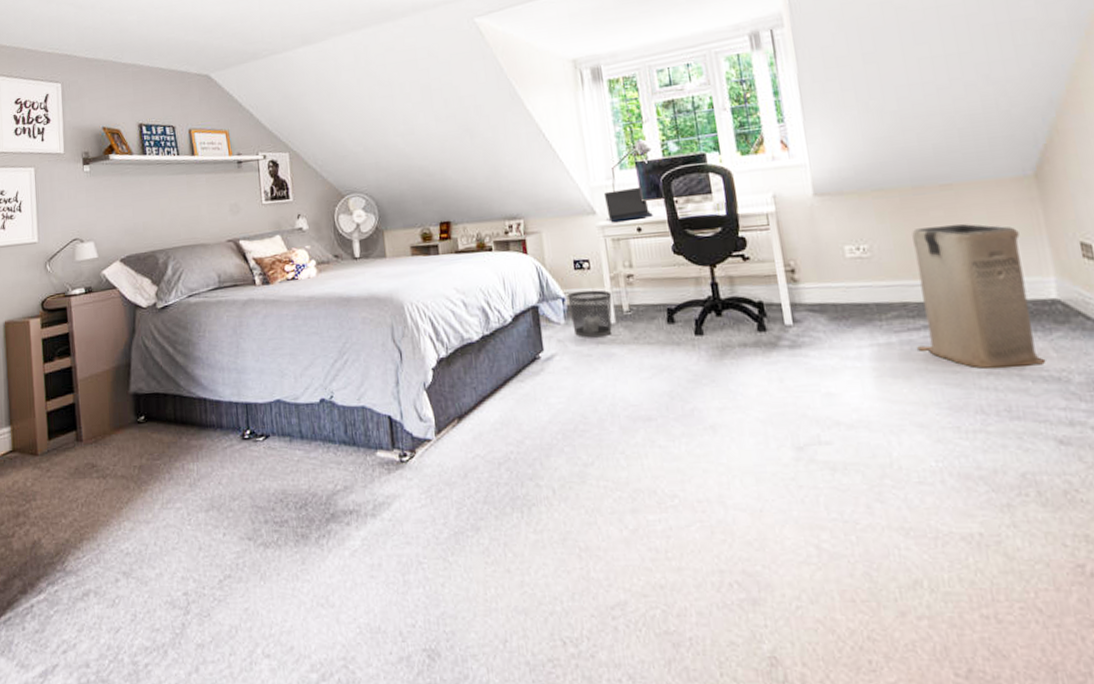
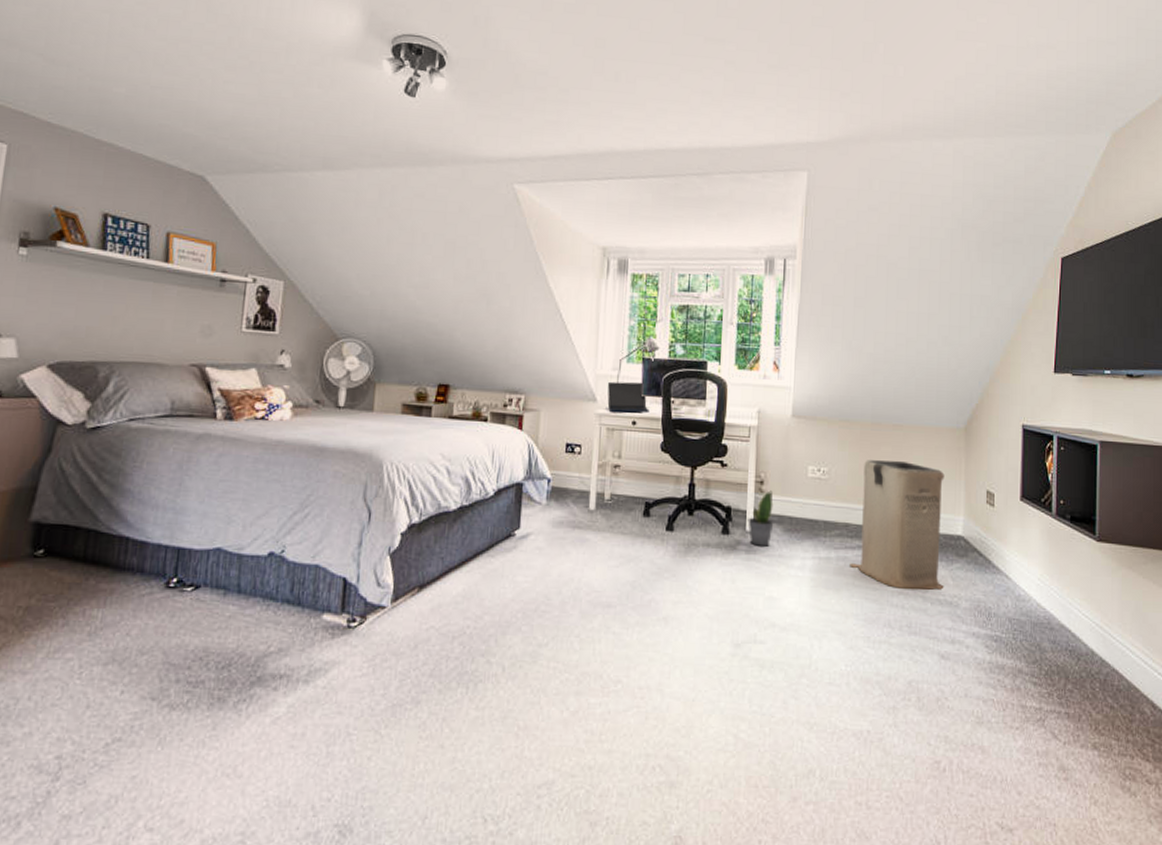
waste bin: present [567,290,612,339] -> none [553,474,597,522]
potted plant: none [784,278,816,340] -> present [748,490,774,547]

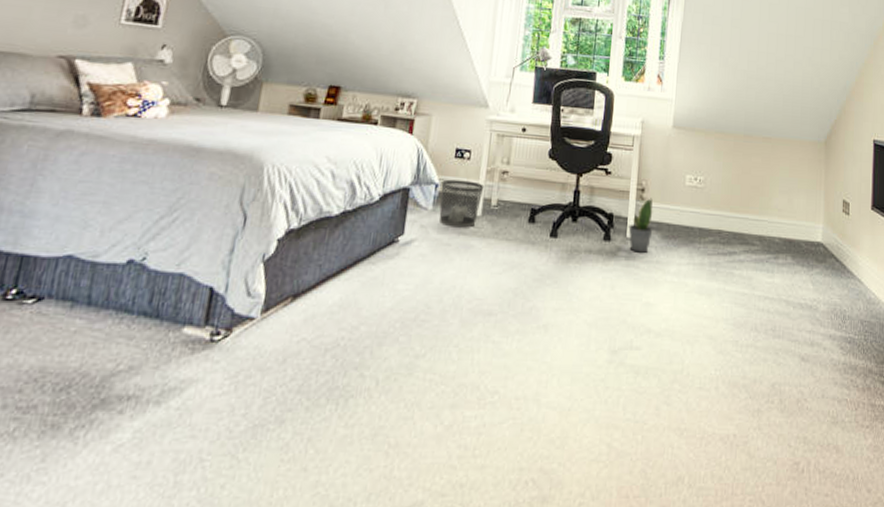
waste bin: none [553,474,597,522] -> present [439,179,485,228]
laptop: present [607,381,649,414] -> none [499,88,539,121]
laundry basket: present [850,460,945,590] -> none [721,170,807,294]

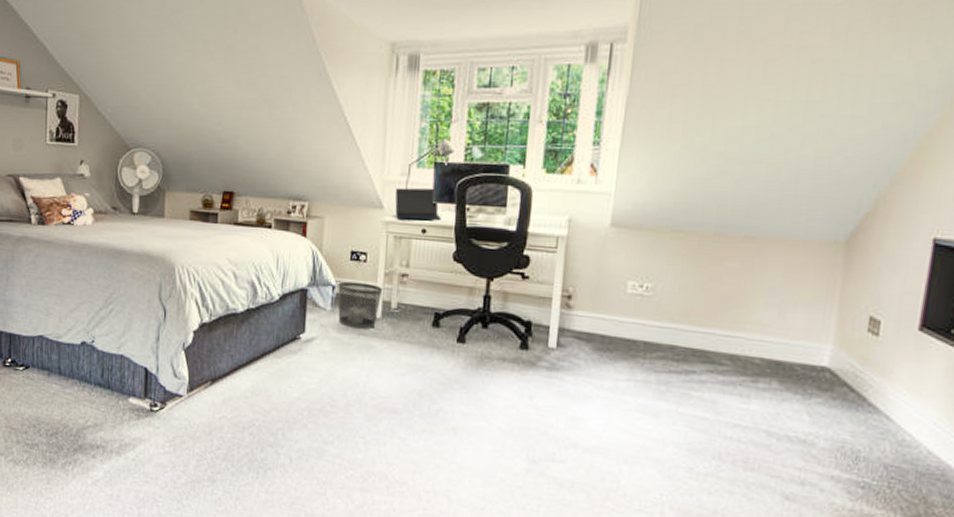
laptop: none [499,88,539,121] -> present [395,187,441,221]
potted plant: present [628,198,653,253] -> none [550,306,583,365]

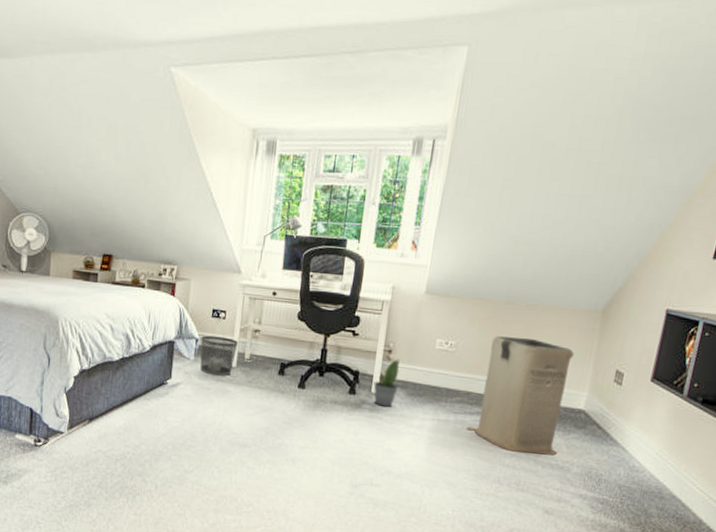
laptop: present [395,187,441,221] -> none [251,256,289,286]
potted plant: none [550,306,583,365] -> present [373,358,400,407]
laundry basket: none [673,276,811,426] -> present [467,336,574,456]

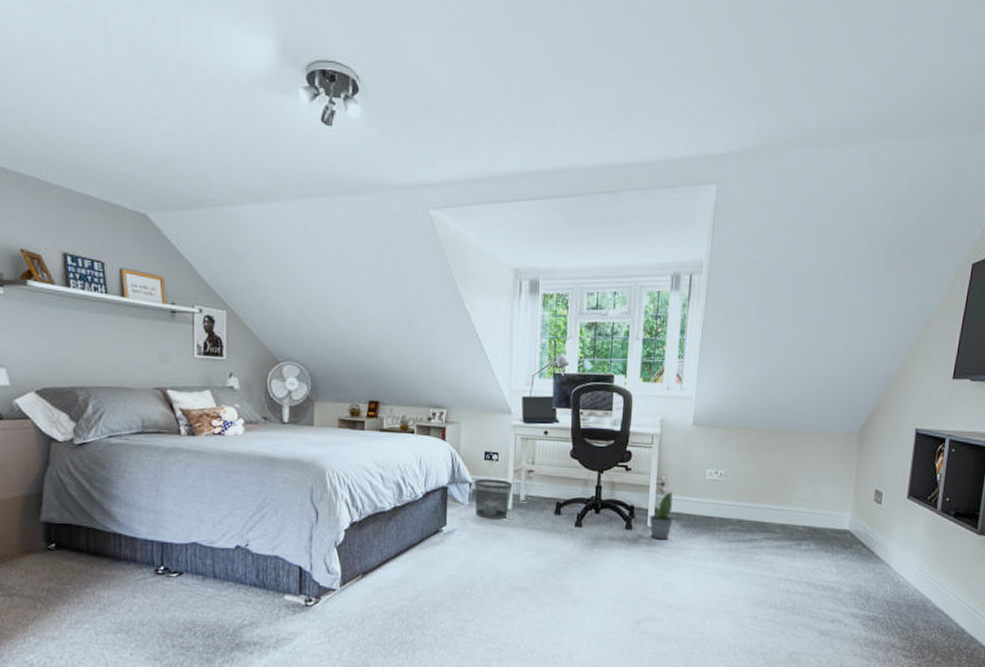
laptop: none [251,256,289,286] -> present [521,395,560,424]
laundry basket: present [467,336,574,456] -> none [741,463,836,577]

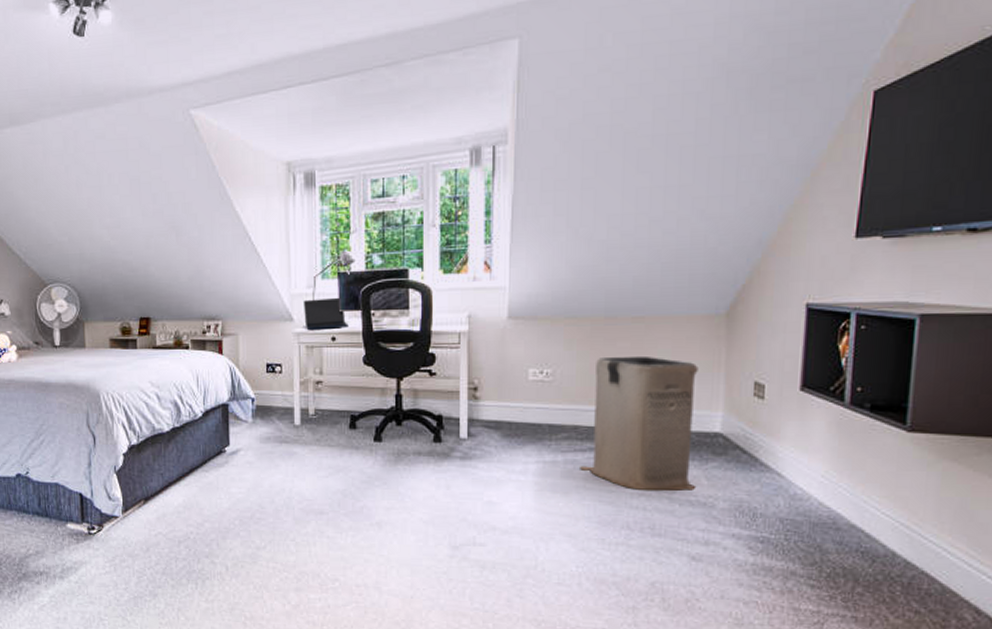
waste bin: present [474,478,513,520] -> none [257,393,300,437]
potted plant: present [649,491,673,540] -> none [461,396,491,453]
laundry basket: none [741,463,836,577] -> present [580,355,698,491]

